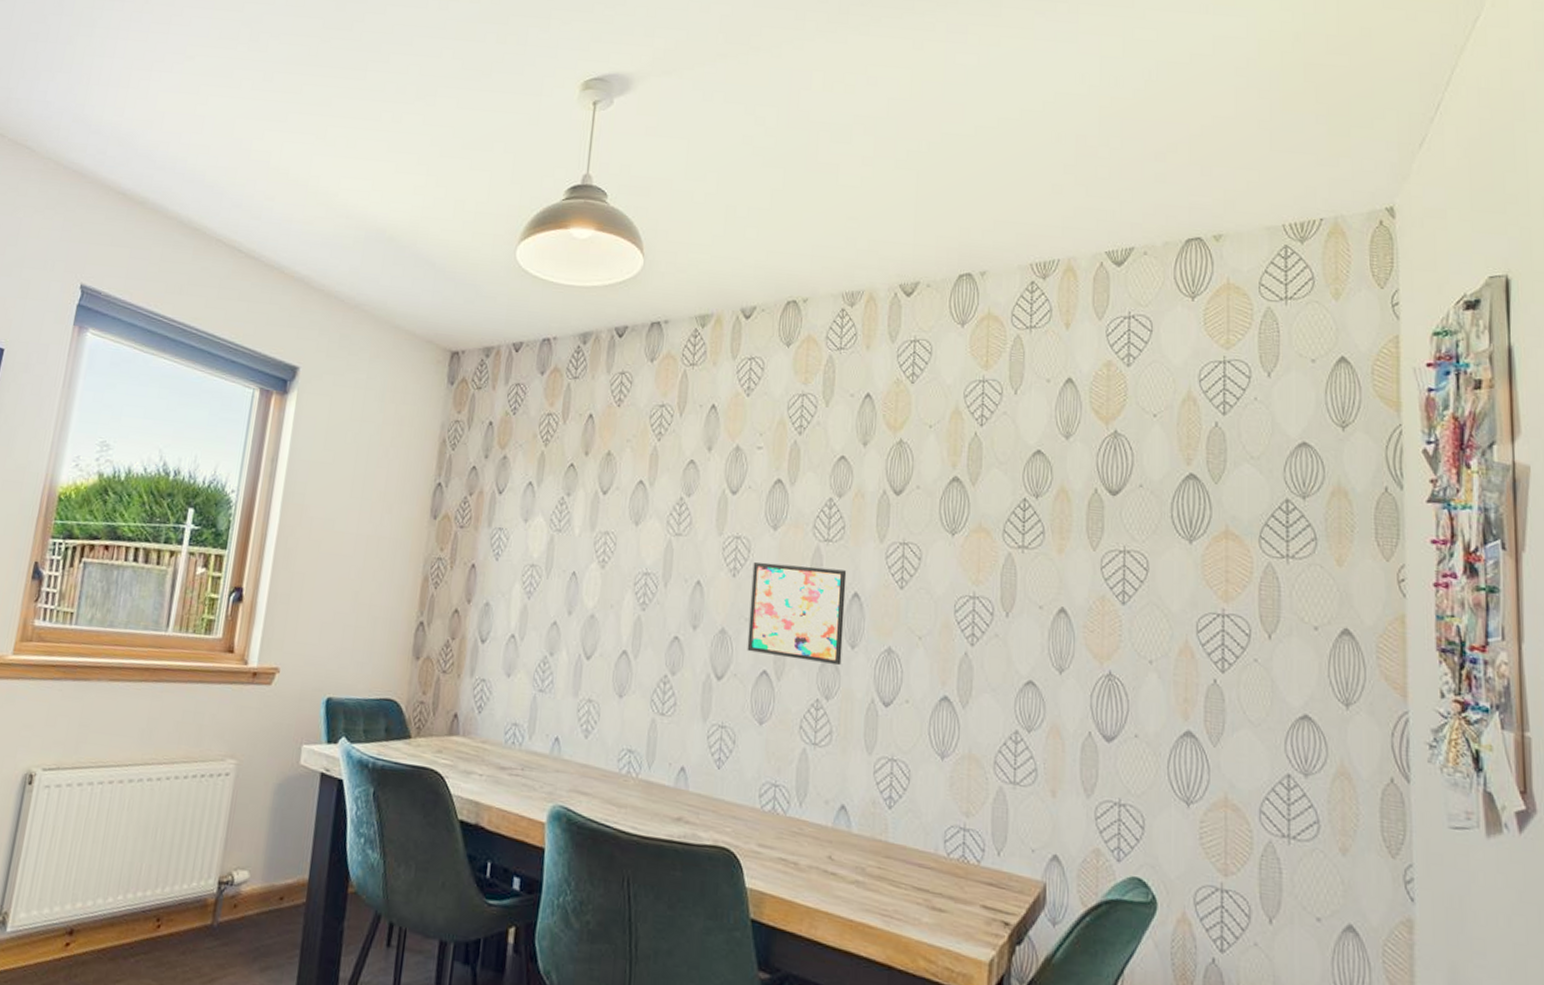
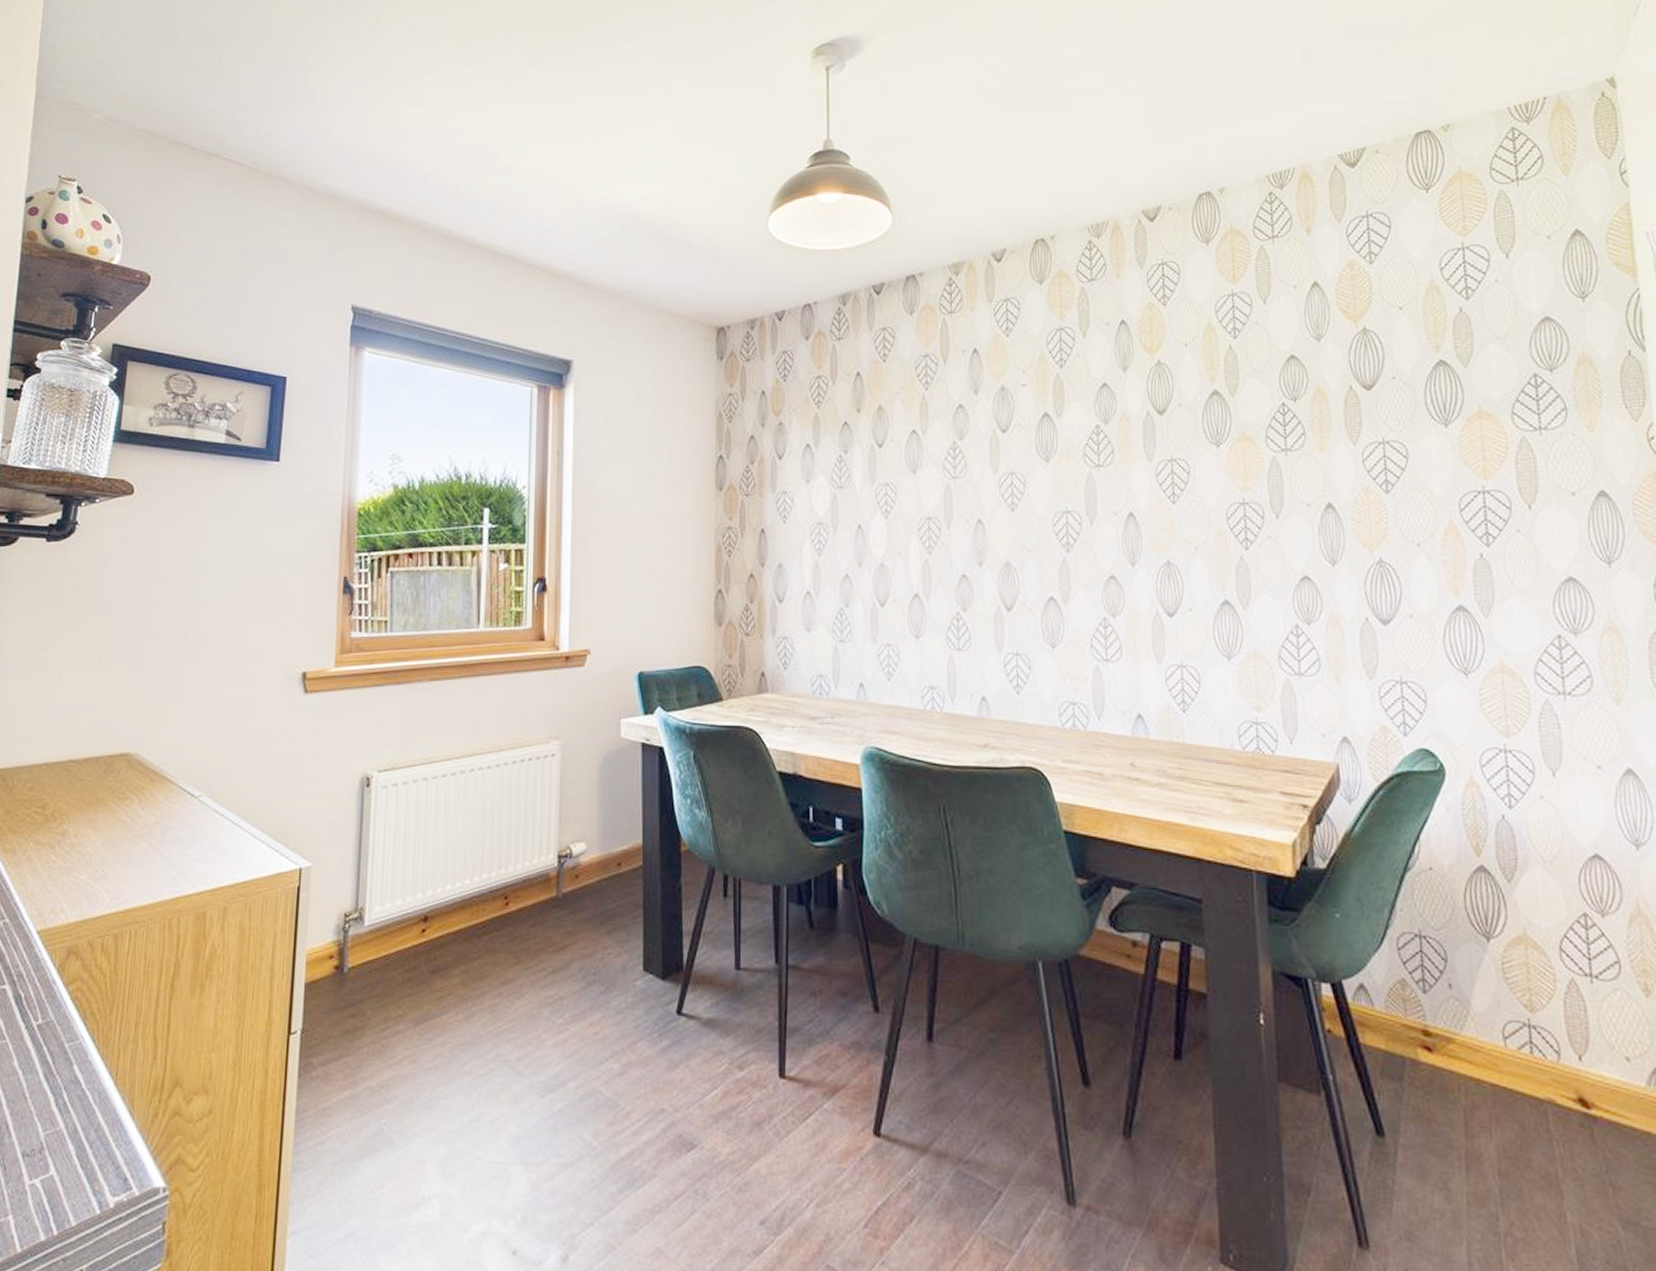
wall art: present [747,562,847,665] -> none [1030,492,1124,582]

